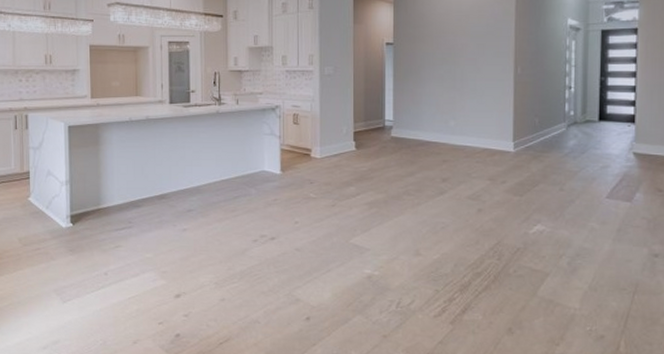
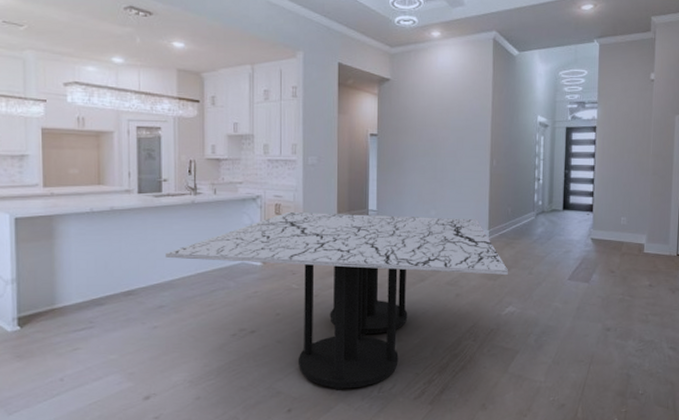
dining table: none [193,121,536,302] -> present [165,211,508,390]

